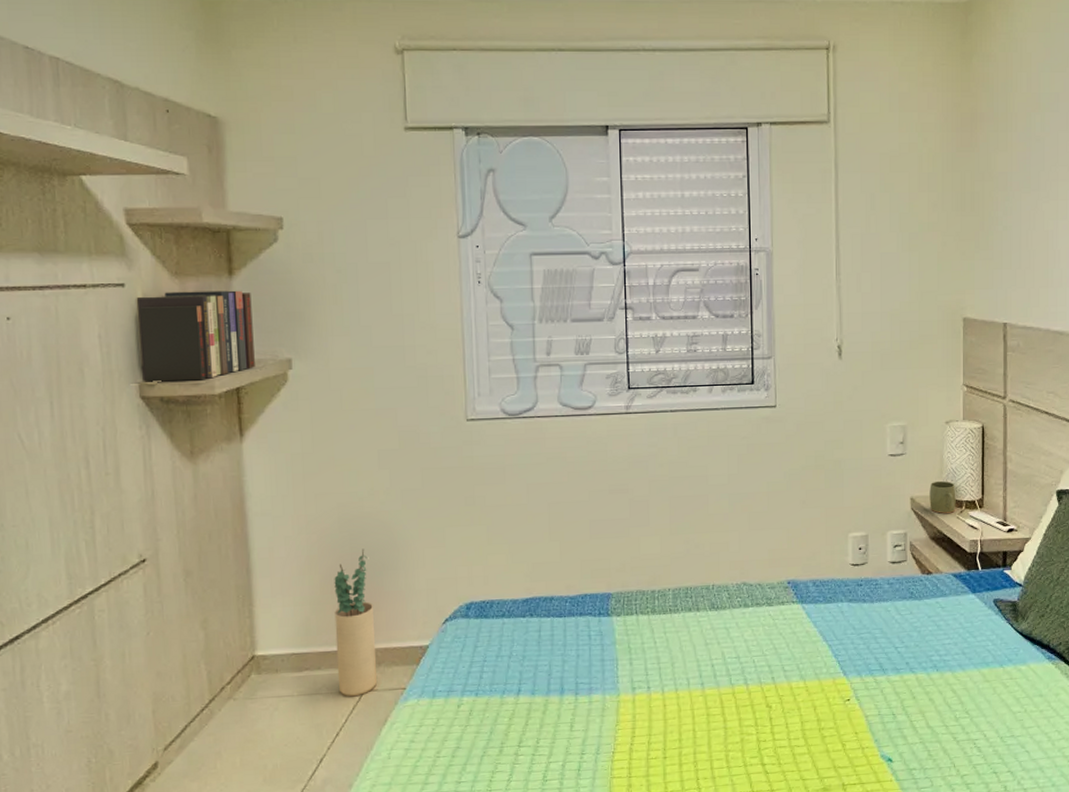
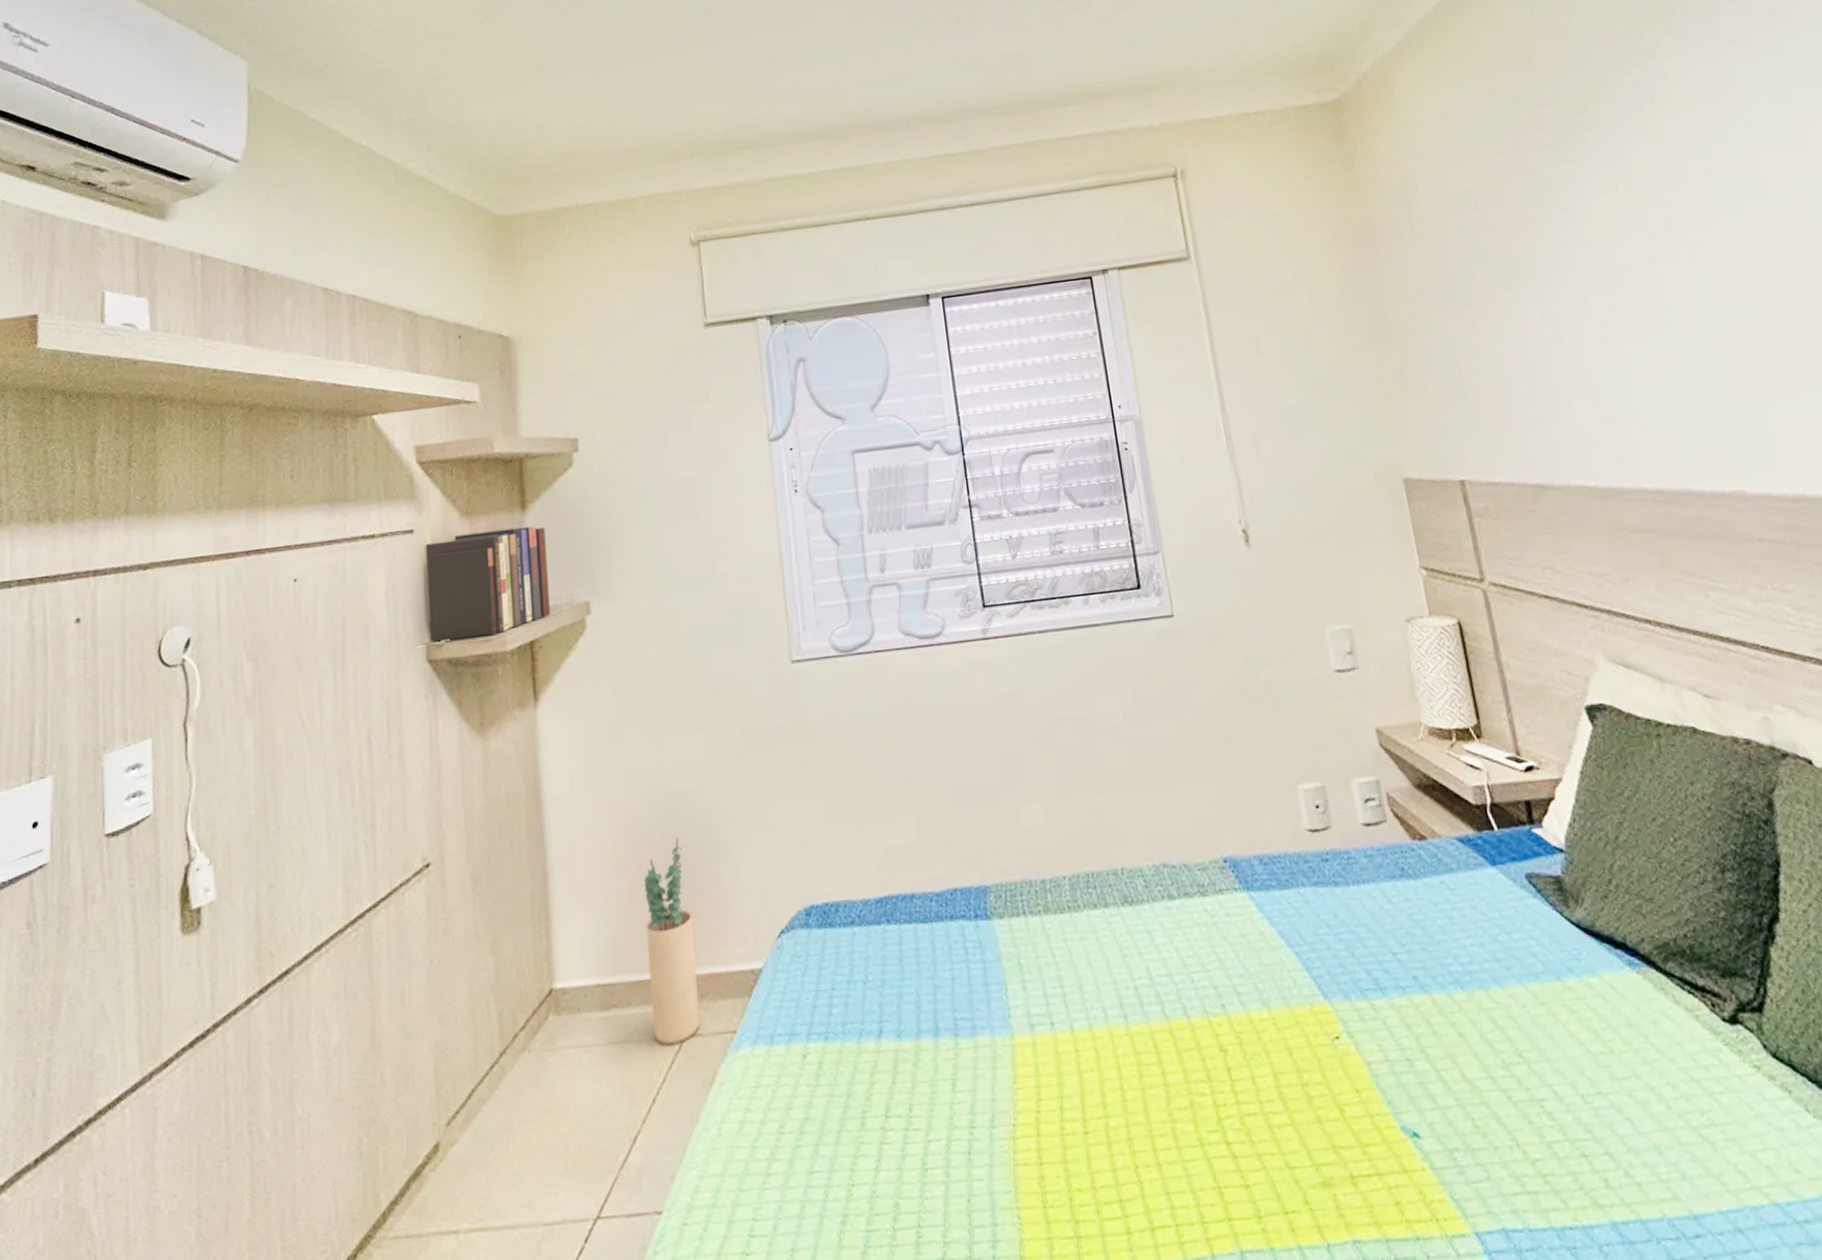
mug: present [929,481,956,514] -> none [1399,702,1444,750]

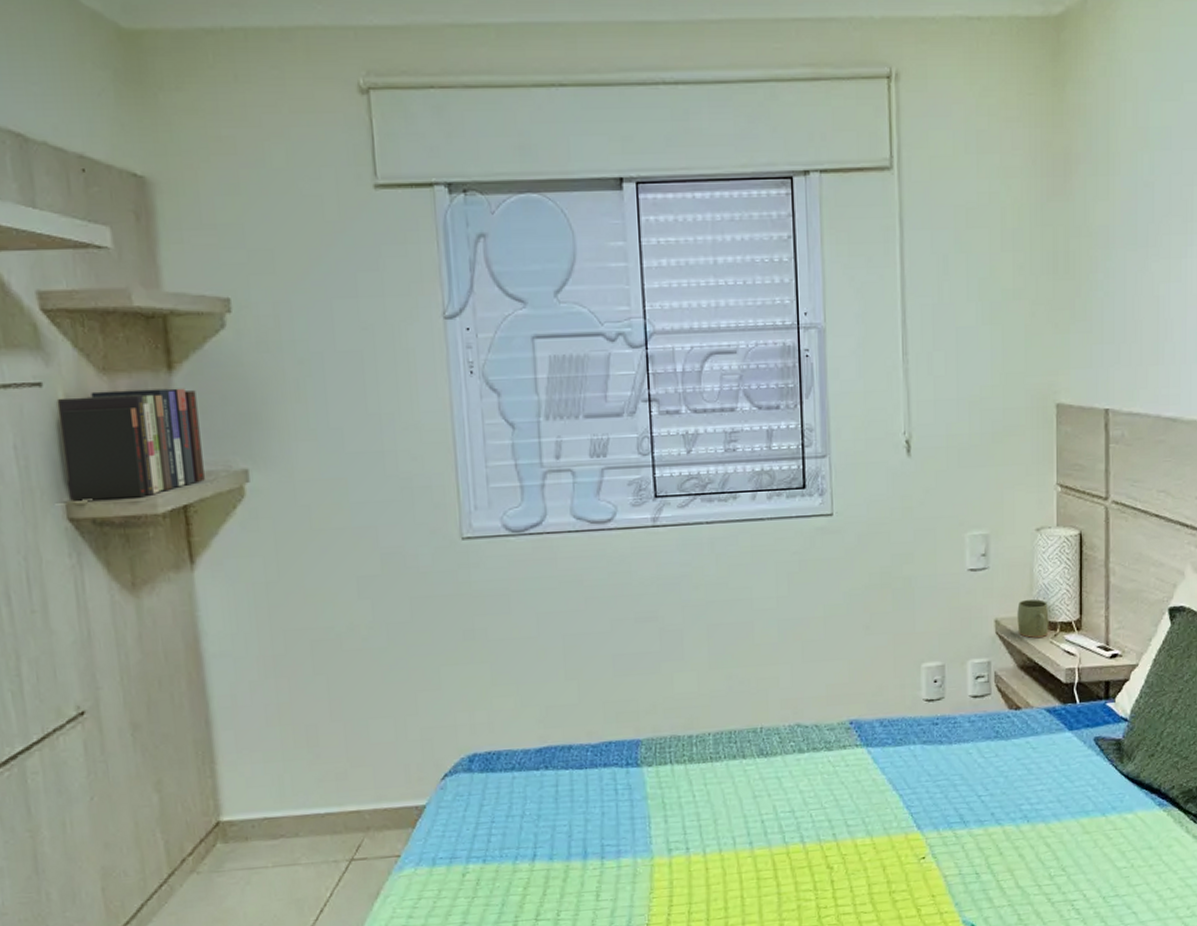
vase: present [644,837,701,1046] -> none [310,693,367,867]
mug: none [1399,702,1444,750] -> present [1017,599,1049,638]

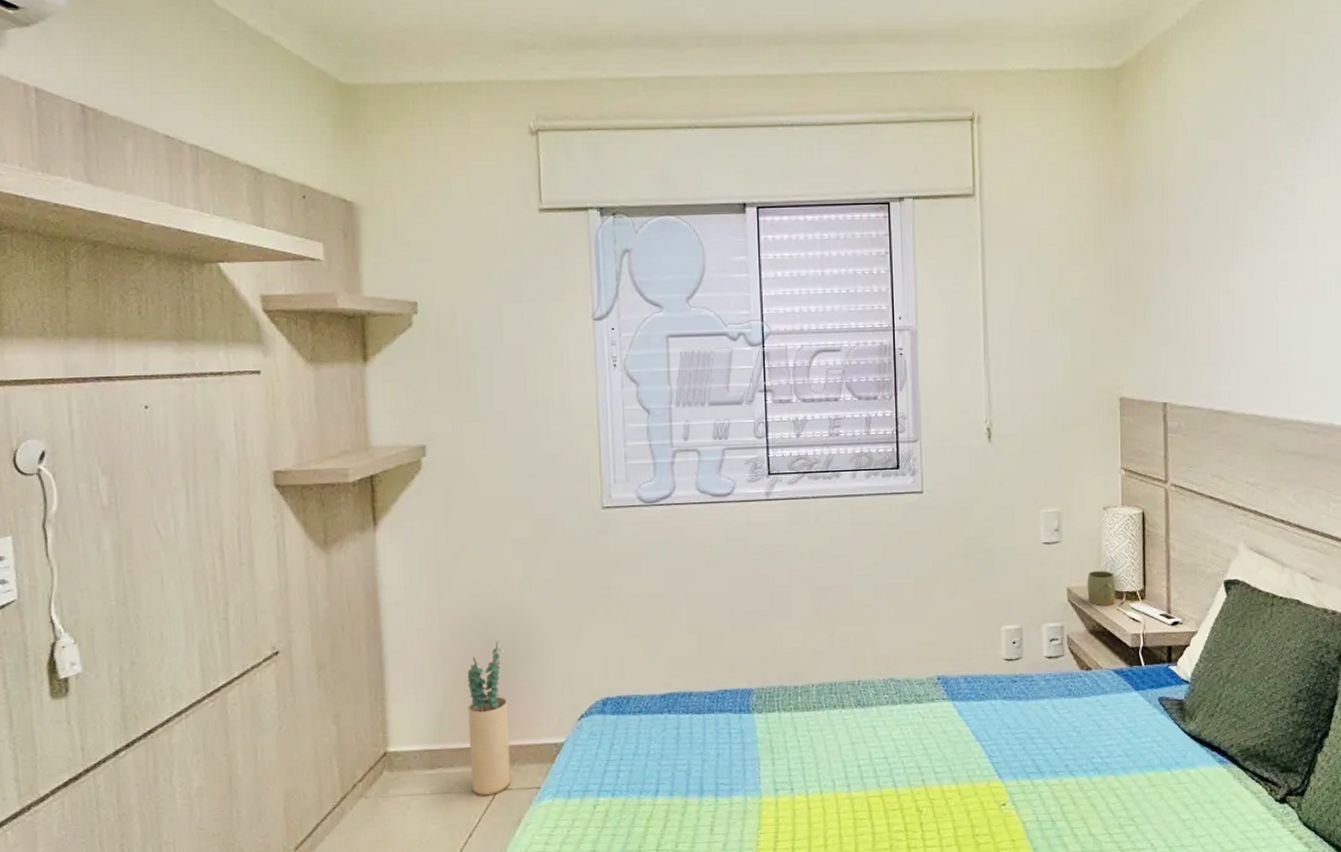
books: present [58,388,205,501] -> none [273,376,389,470]
vase: none [310,693,367,867] -> present [467,641,512,796]

